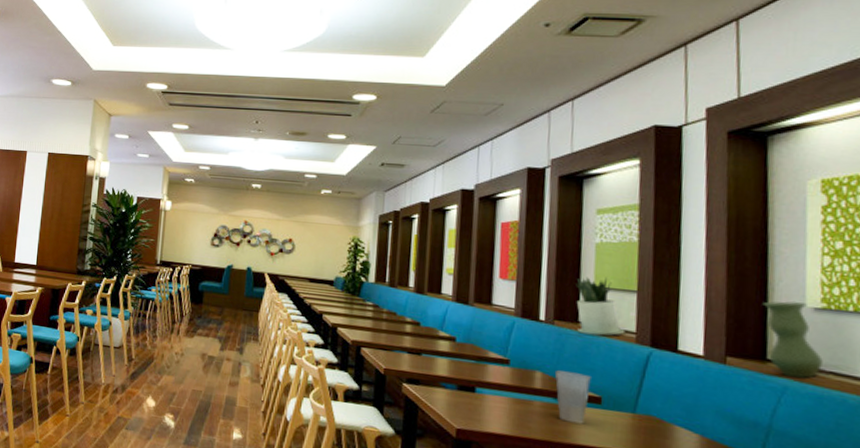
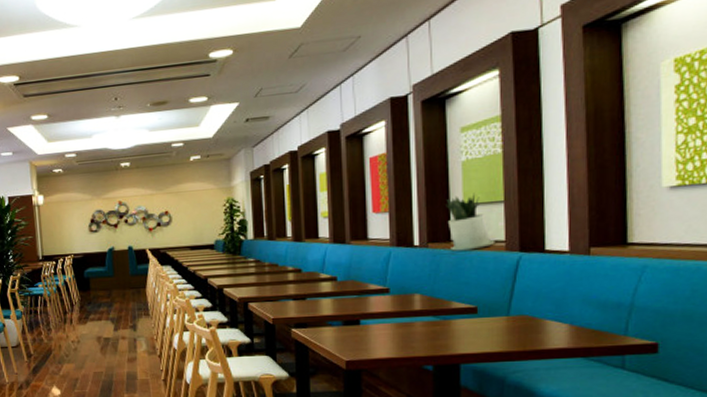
cup: present [554,370,591,425] -> none [432,289,466,336]
vase: present [762,301,823,379] -> none [622,183,679,255]

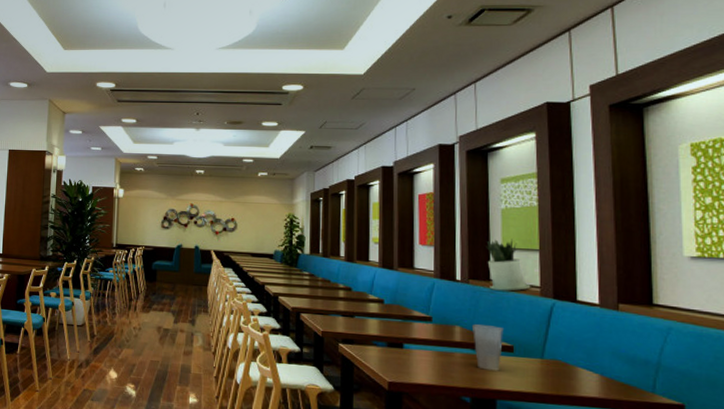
cup: none [432,289,466,336] -> present [471,324,503,371]

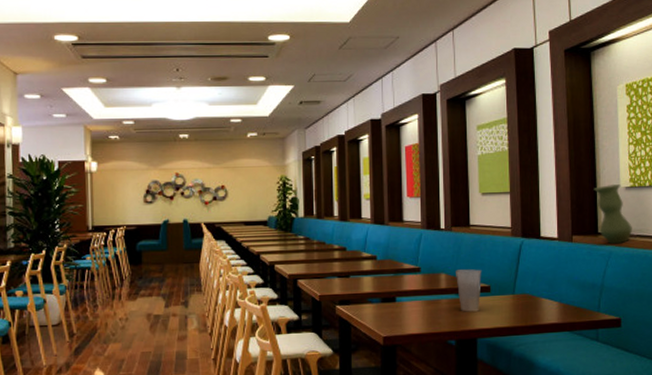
planter: present [486,239,531,292] -> none [466,184,504,235]
vase: none [647,252,700,319] -> present [593,184,632,243]

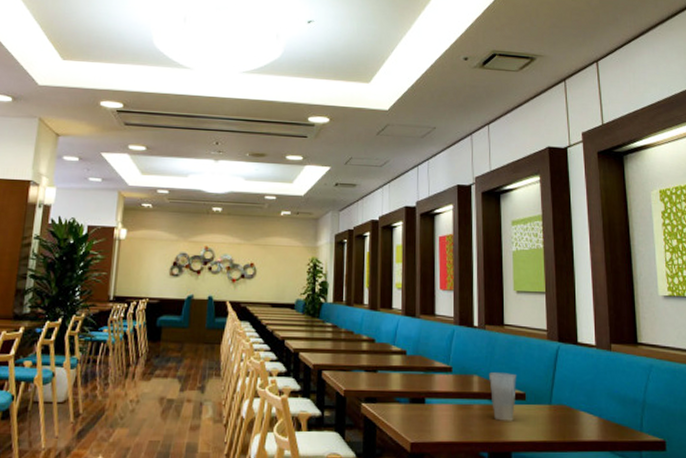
vase: present [593,184,632,243] -> none [631,292,673,356]

